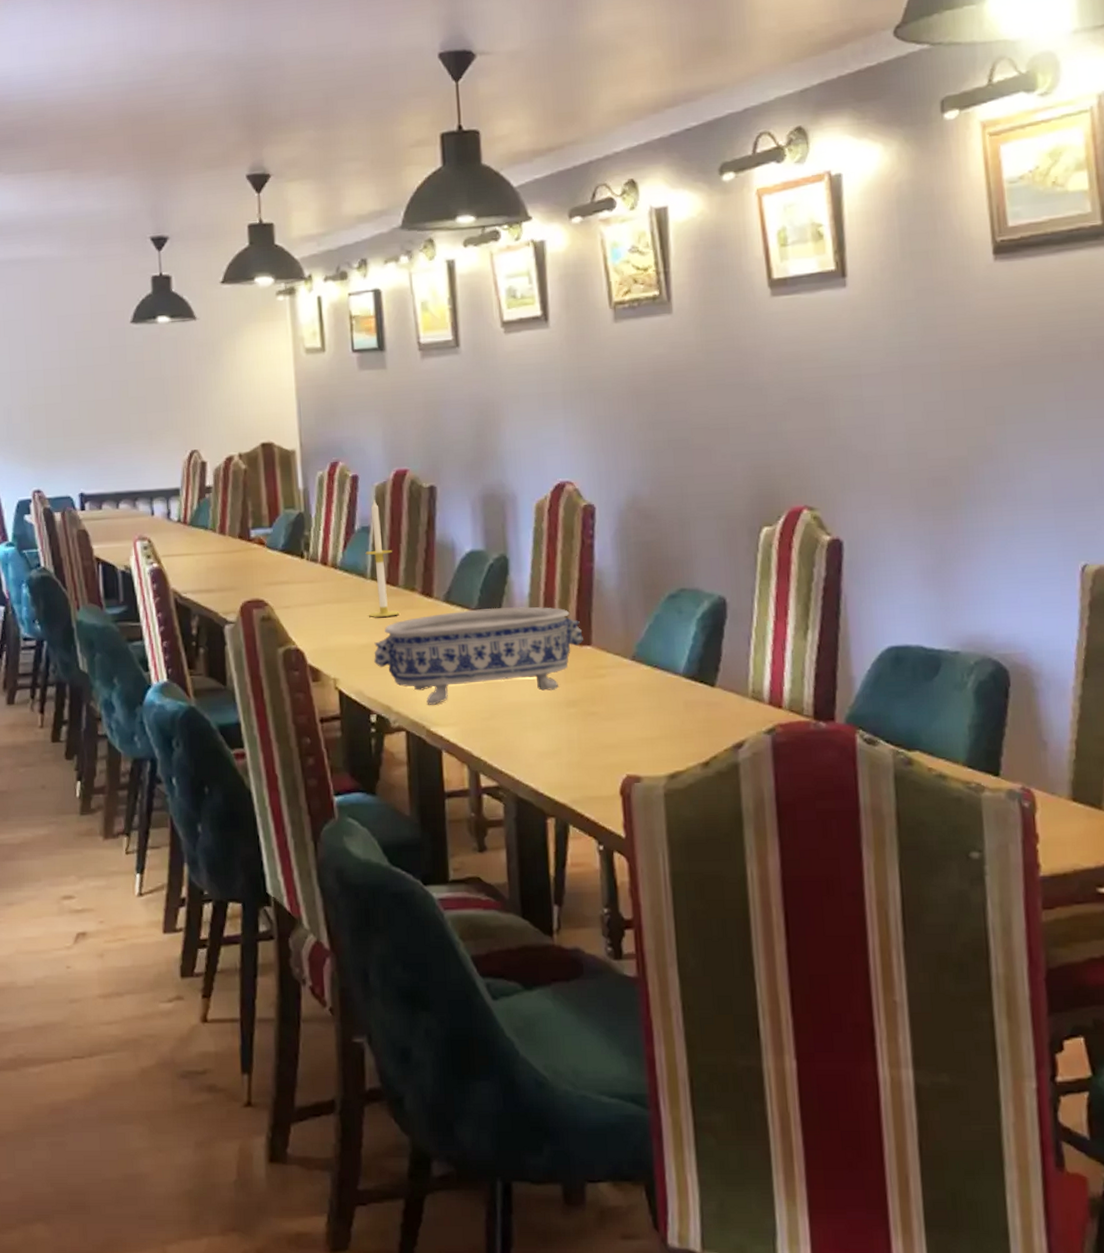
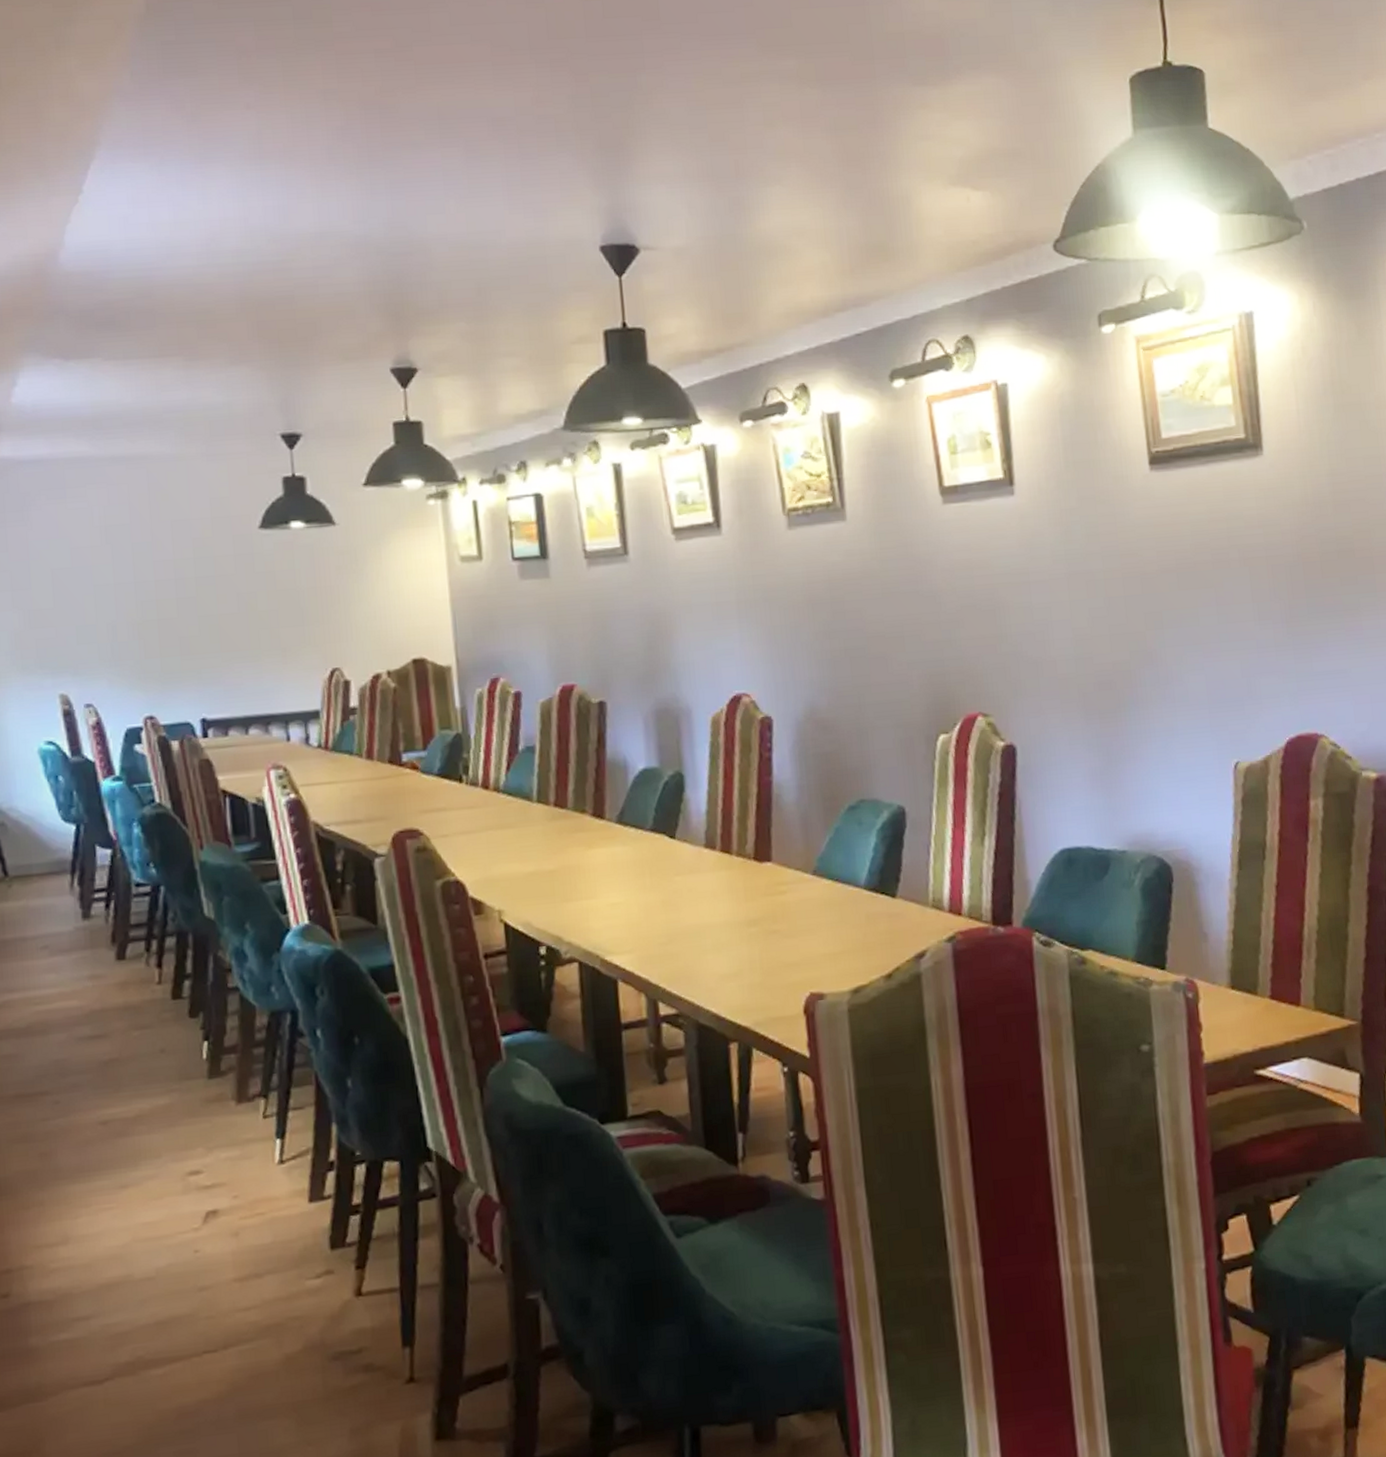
candle: present [365,499,400,617] -> none [531,717,569,843]
decorative bowl: present [373,606,583,705] -> none [541,824,763,933]

